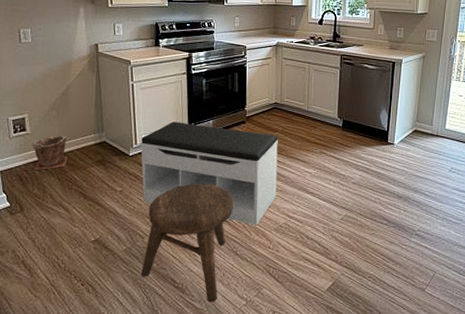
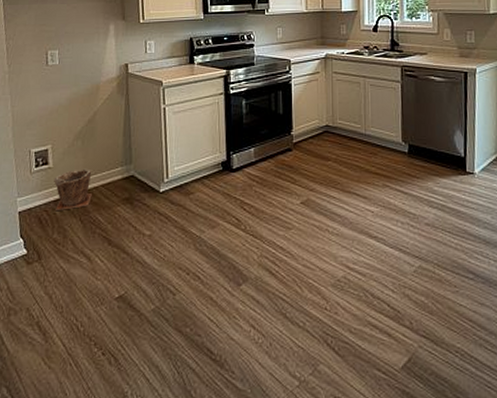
bench: present [140,122,278,225] -> none [172,150,332,279]
stool: present [140,183,234,302] -> none [171,225,281,382]

